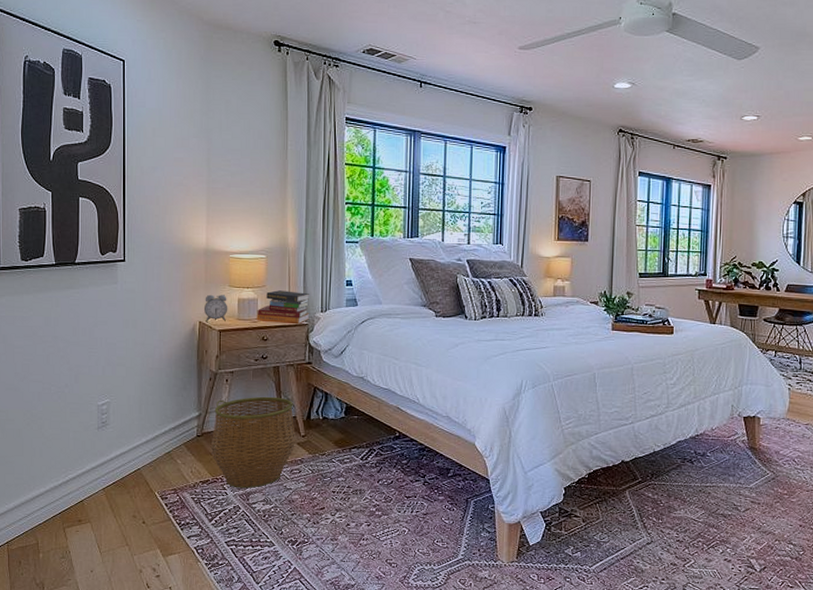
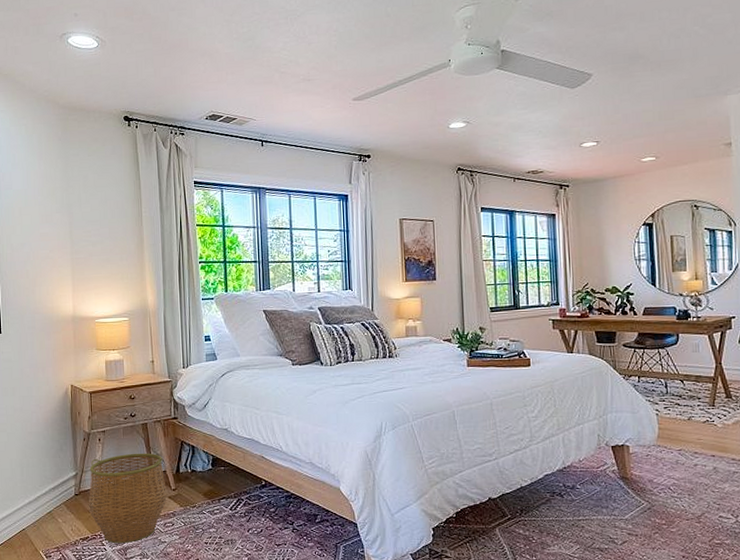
alarm clock: present [205,294,228,322] -> none [75,358,97,385]
books: present [256,290,310,325] -> none [123,350,173,382]

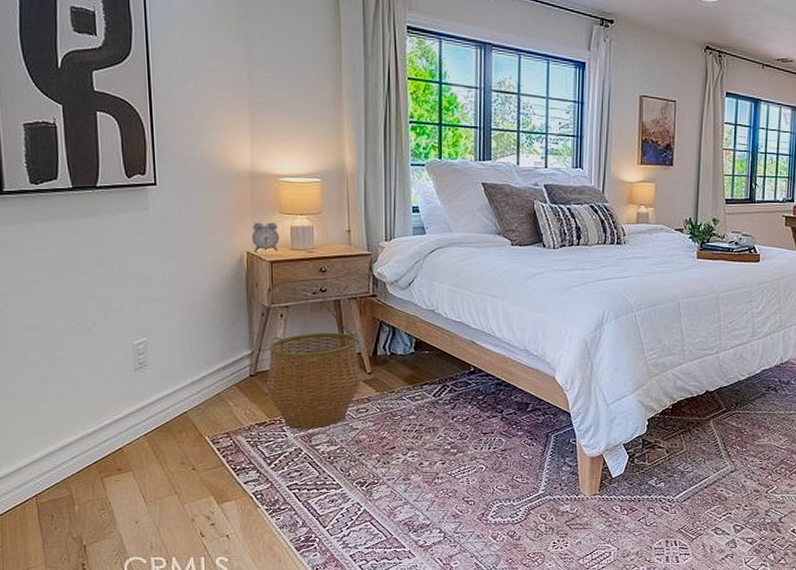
alarm clock: none [75,358,97,385] -> present [252,222,280,252]

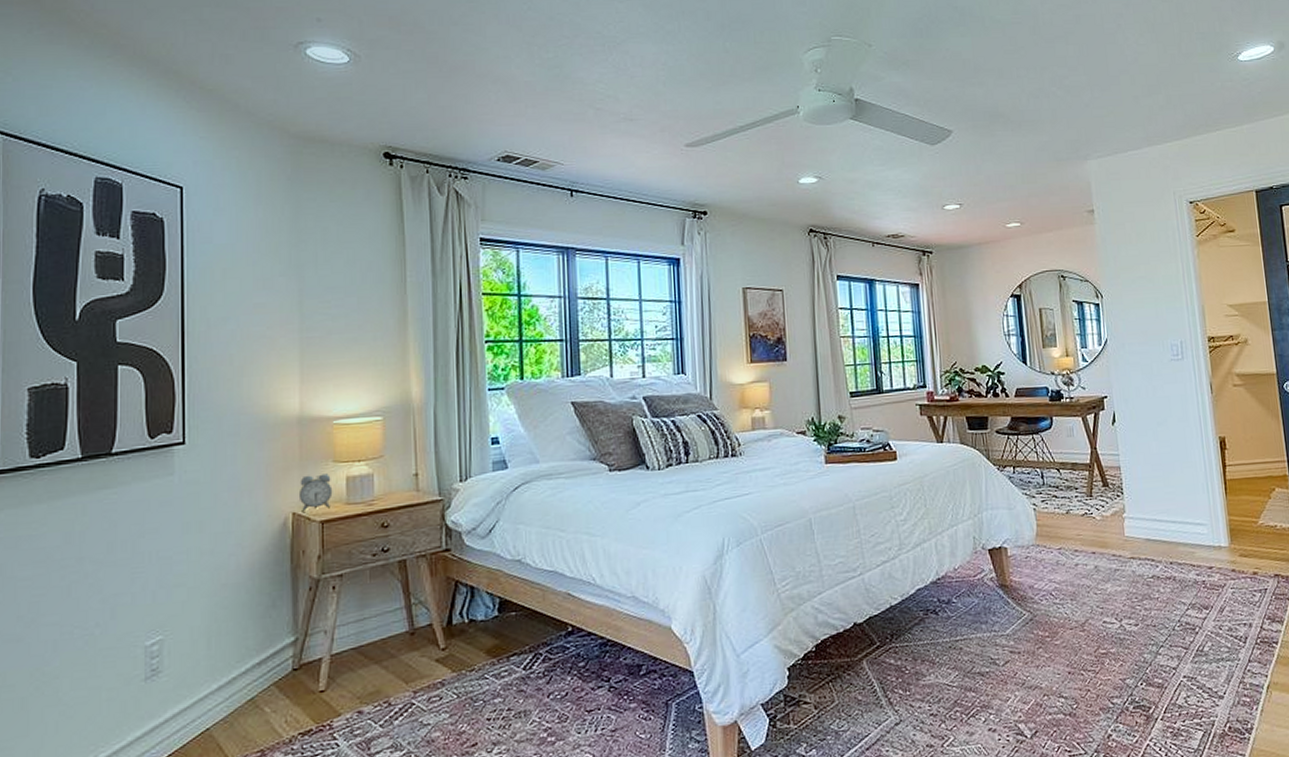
basket: present [266,332,362,430] -> none [313,600,434,735]

